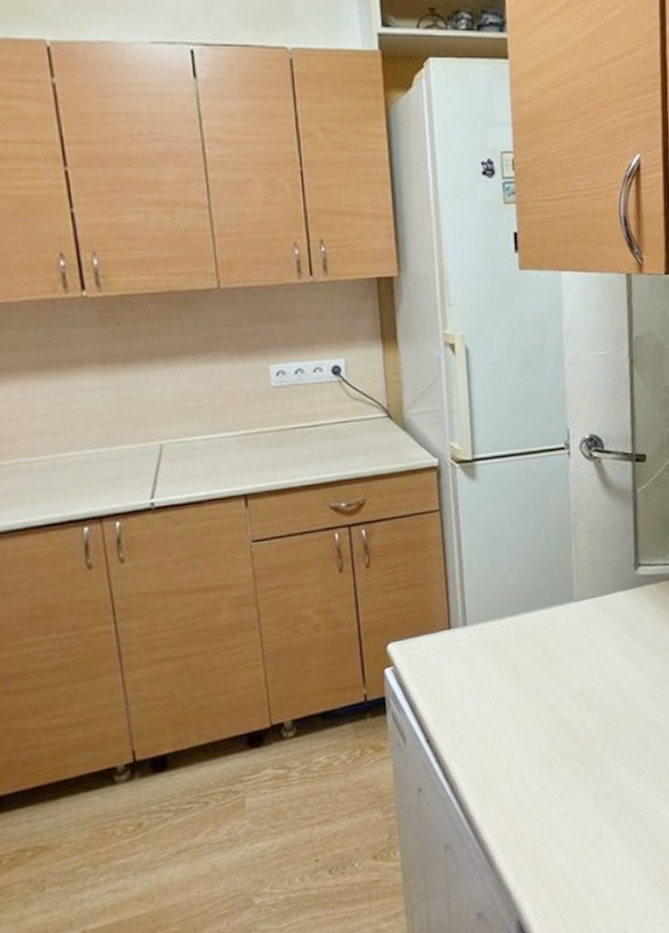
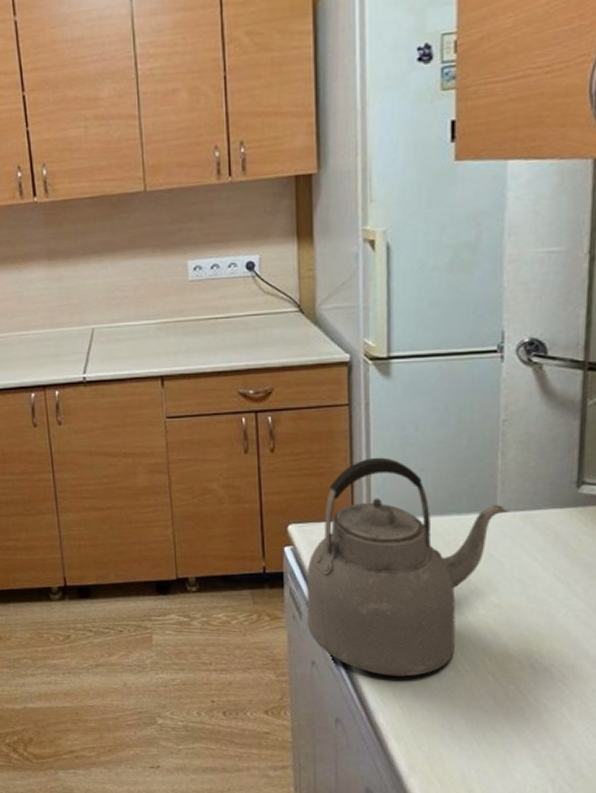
kettle: none [408,560,585,787] -> present [306,457,510,677]

